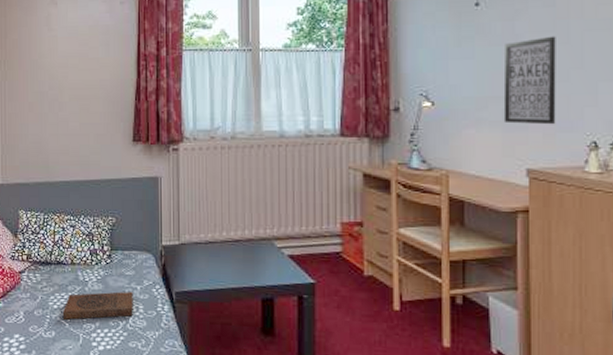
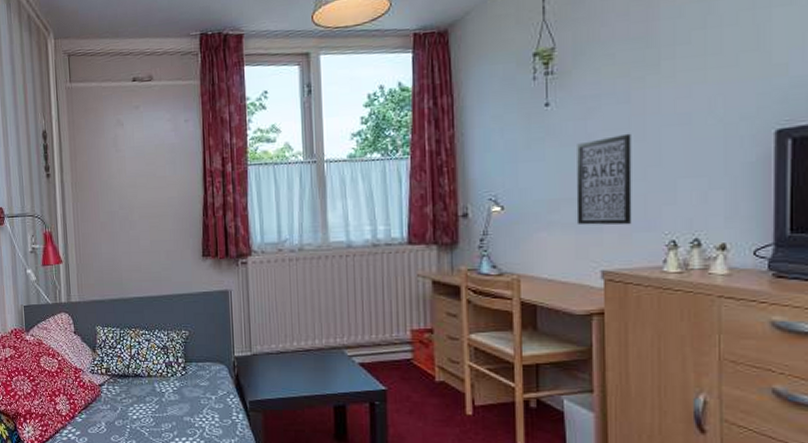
book: present [62,291,133,320] -> none [141,401,209,429]

